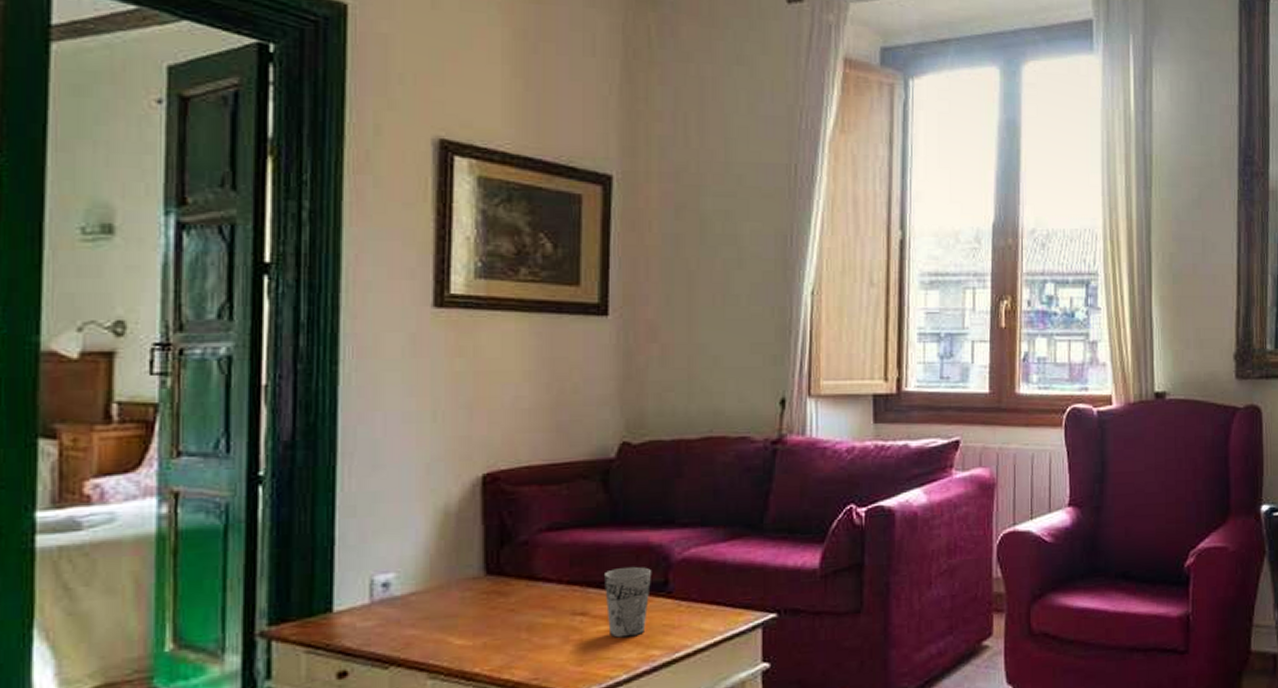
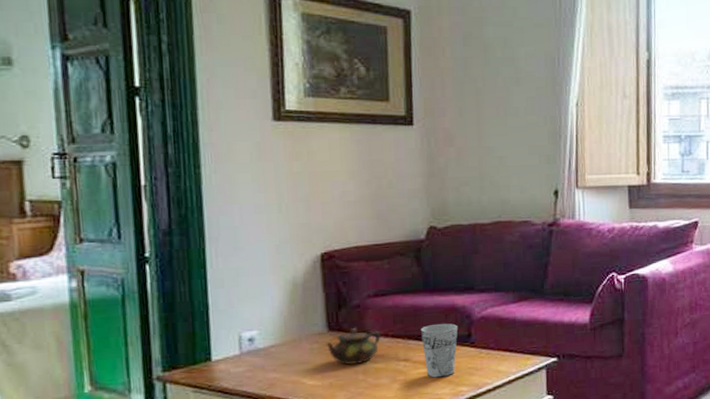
teapot: none [481,571,554,620] -> present [326,328,382,365]

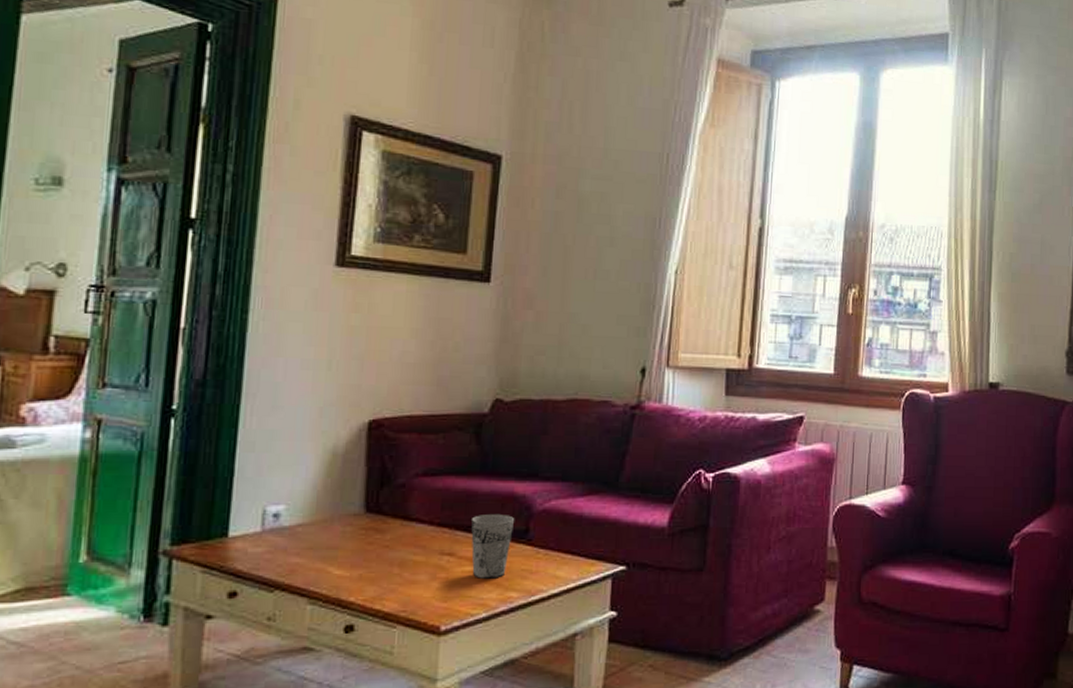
teapot: present [326,328,382,365] -> none [361,511,426,556]

